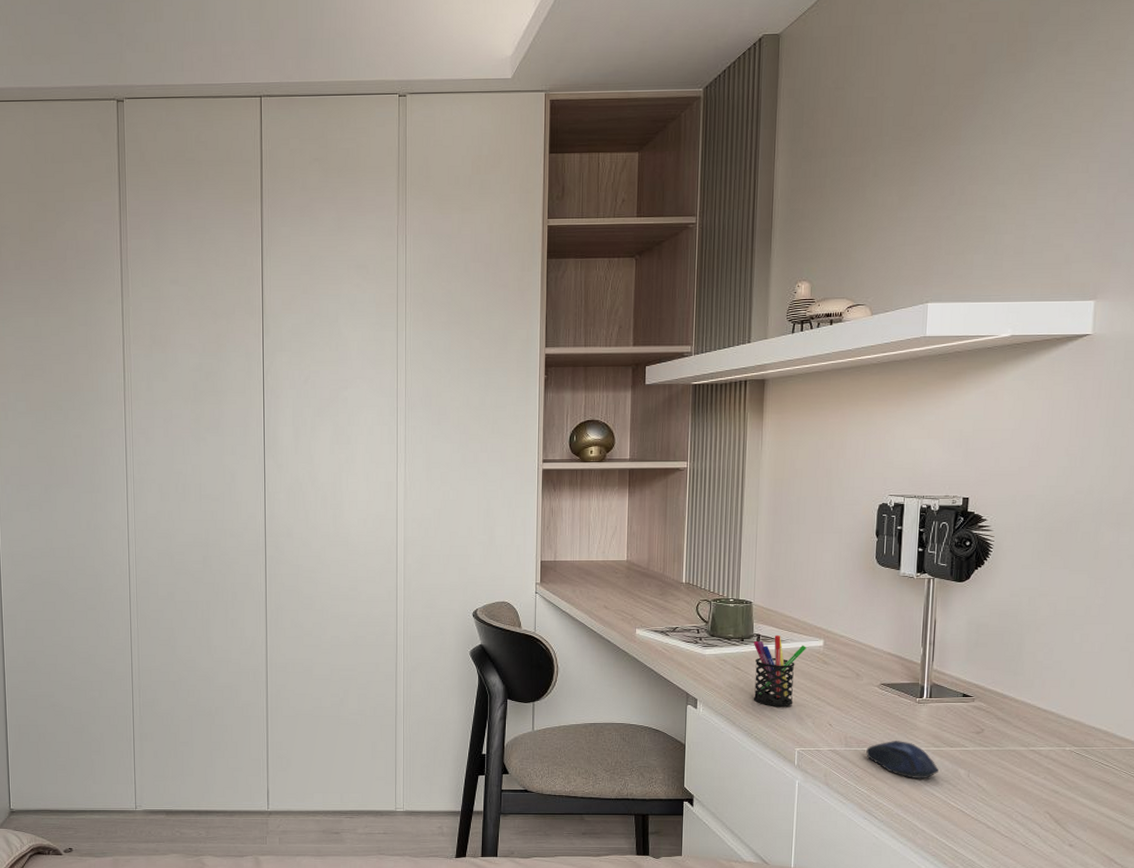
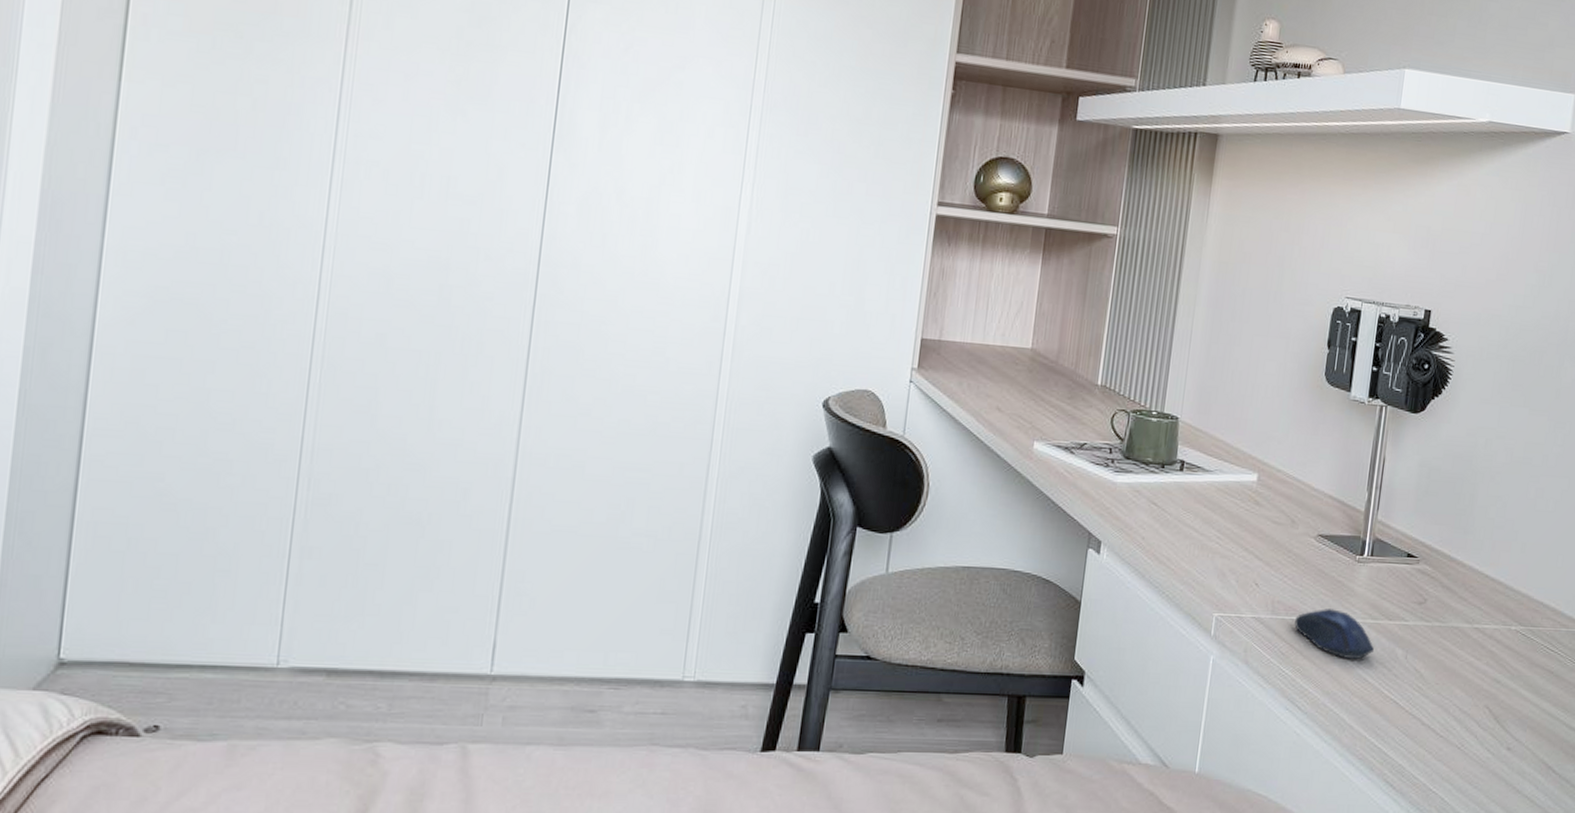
pen holder: present [753,634,806,706] -> none [1169,462,1237,557]

